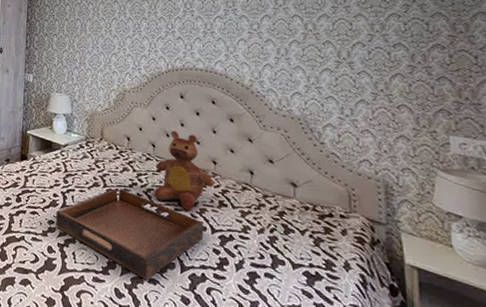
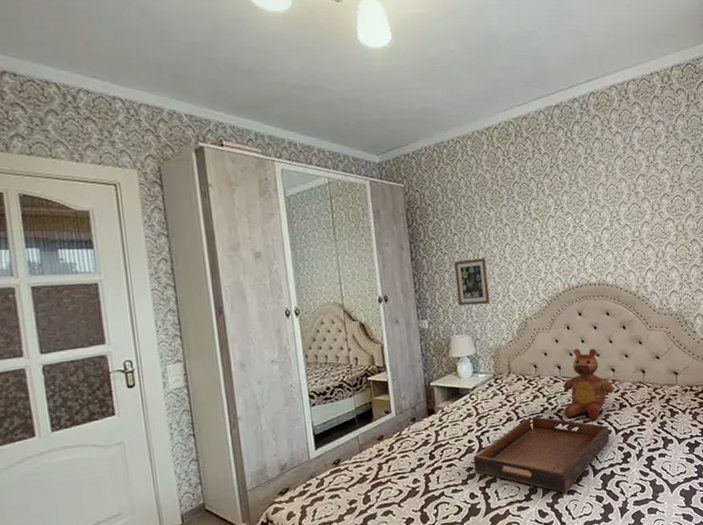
picture frame: none [61,27,92,71] -> present [454,258,490,306]

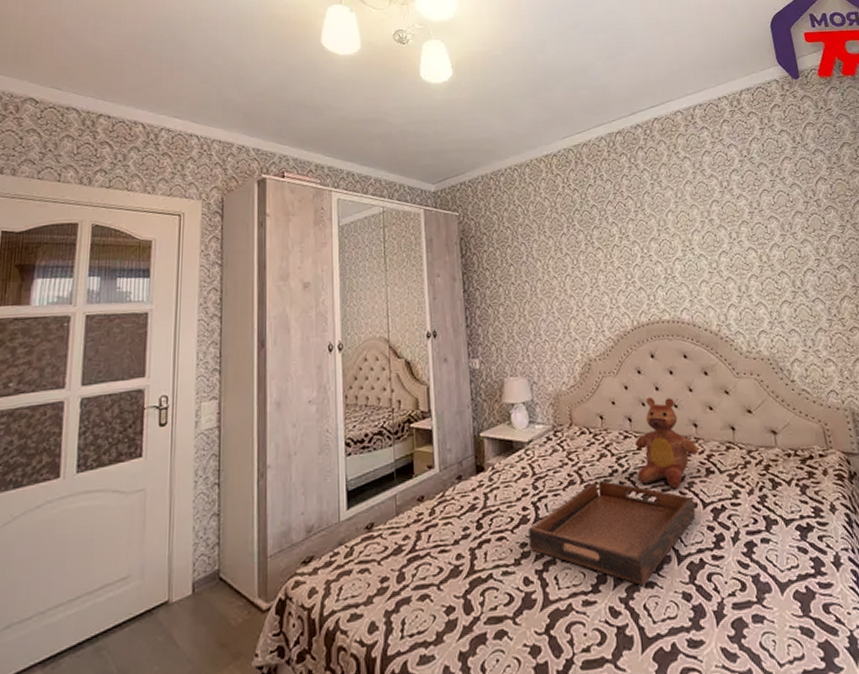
picture frame: present [454,258,490,306] -> none [509,290,548,344]

